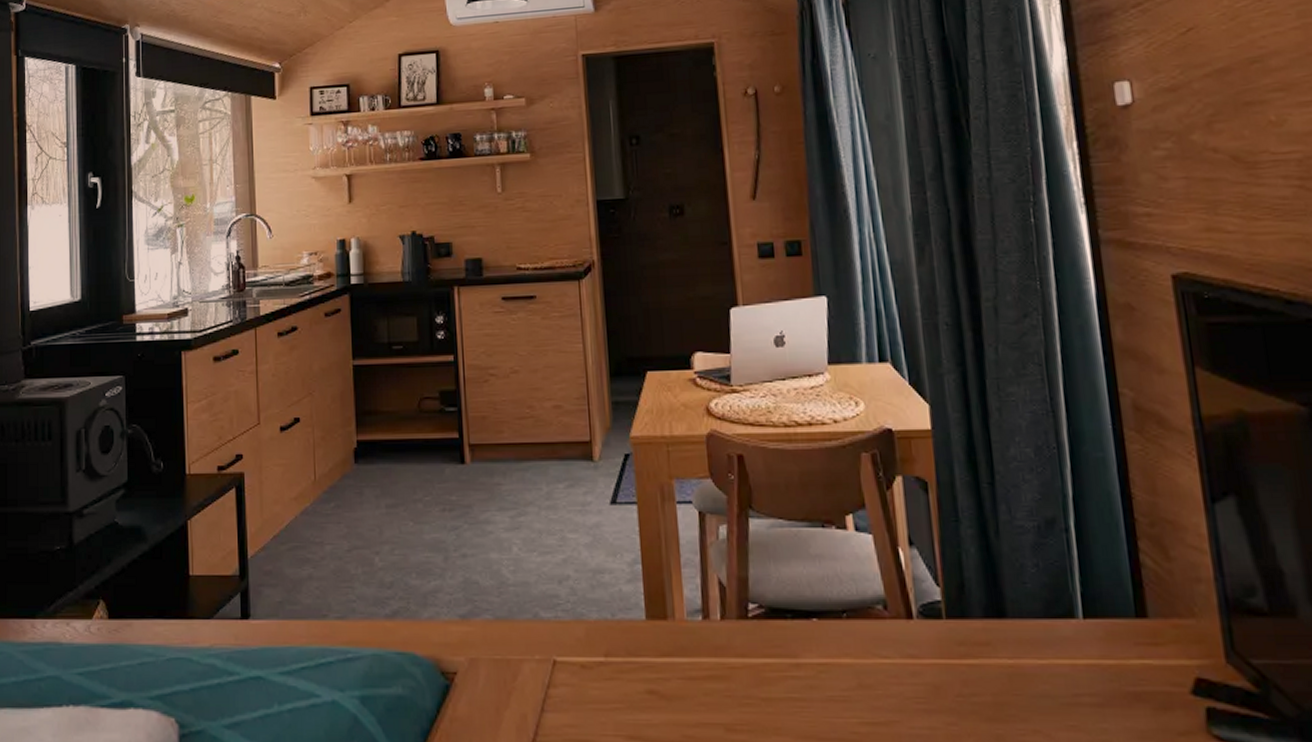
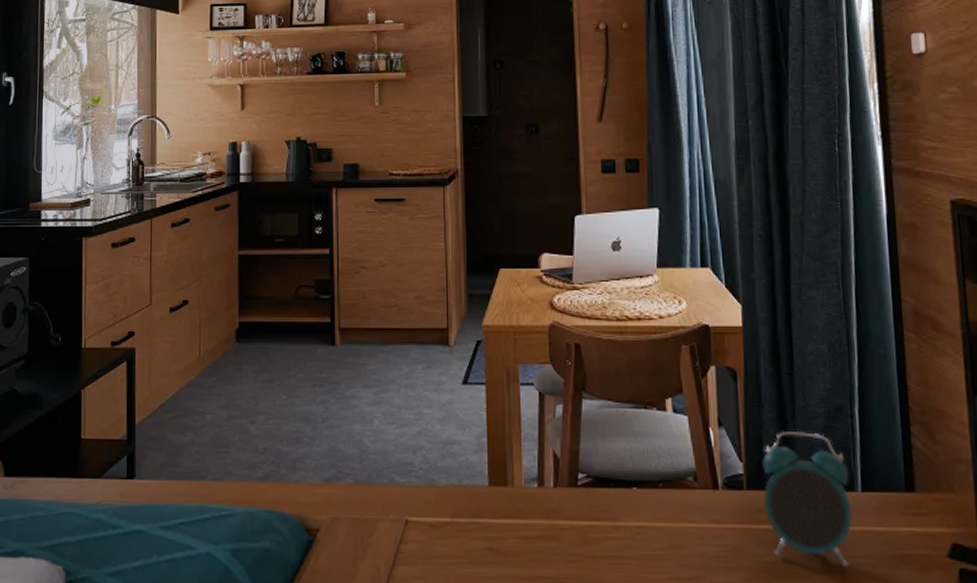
alarm clock: none [963,548,1075,708] -> present [762,430,853,568]

